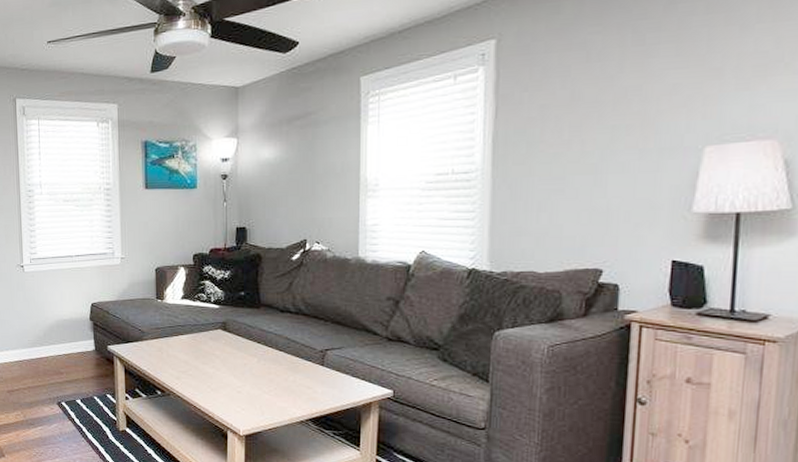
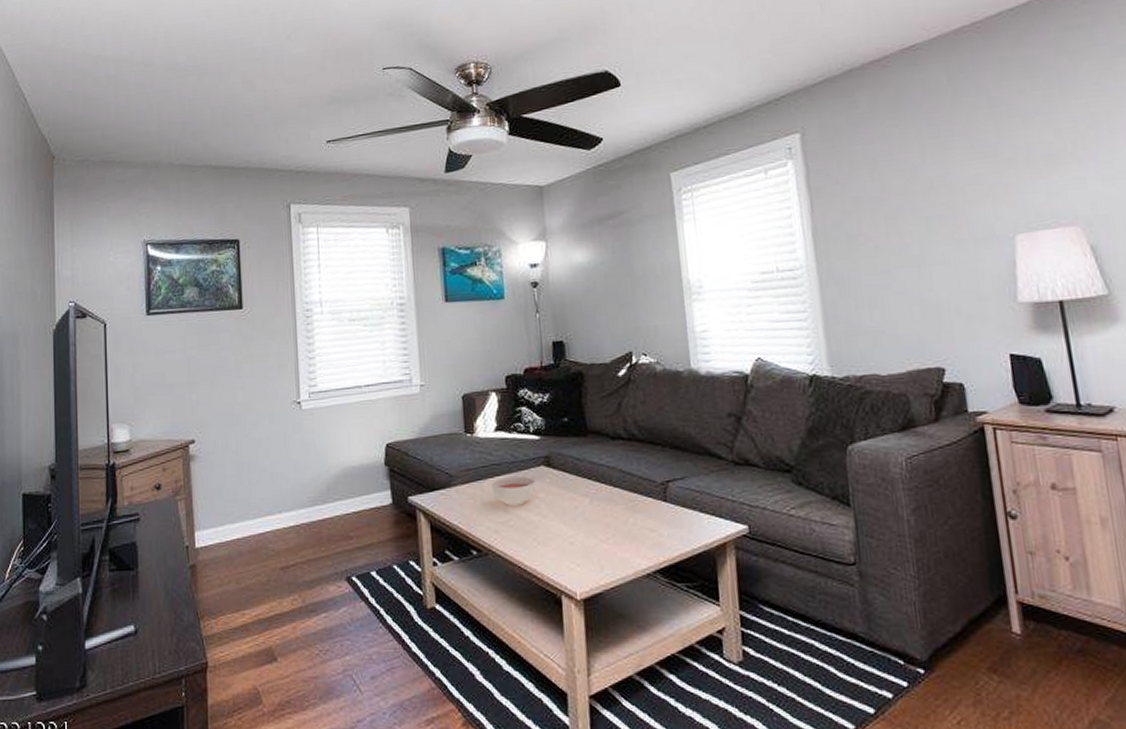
bowl: none [176,335,214,360] -> present [491,475,537,507]

